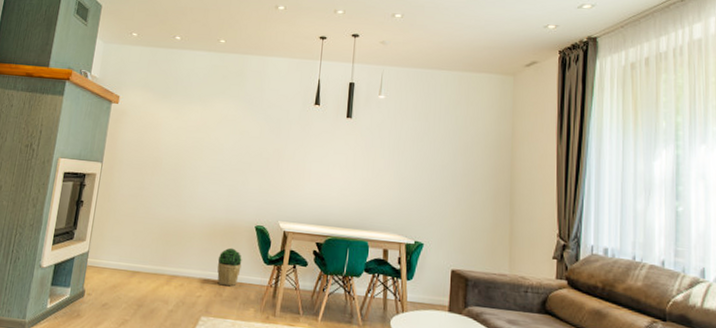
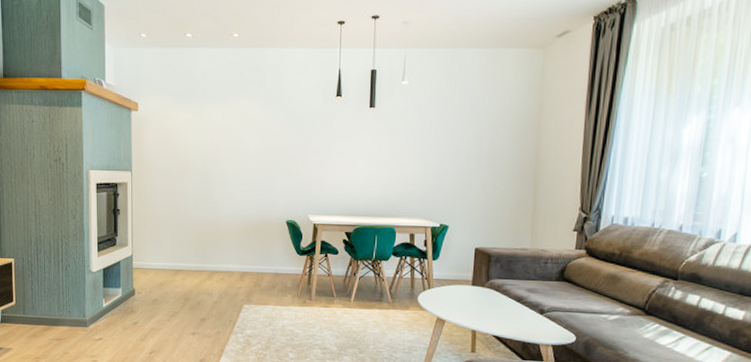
potted plant: present [217,247,242,286] -> none [253,242,276,277]

